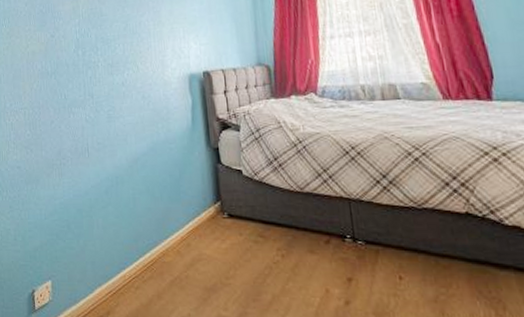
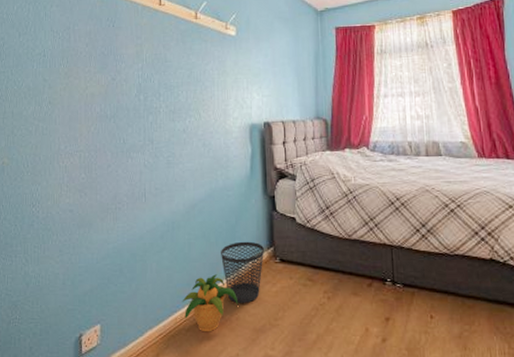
potted plant: none [129,230,187,291] -> present [182,274,239,332]
wastebasket: none [166,195,211,260] -> present [221,241,264,303]

